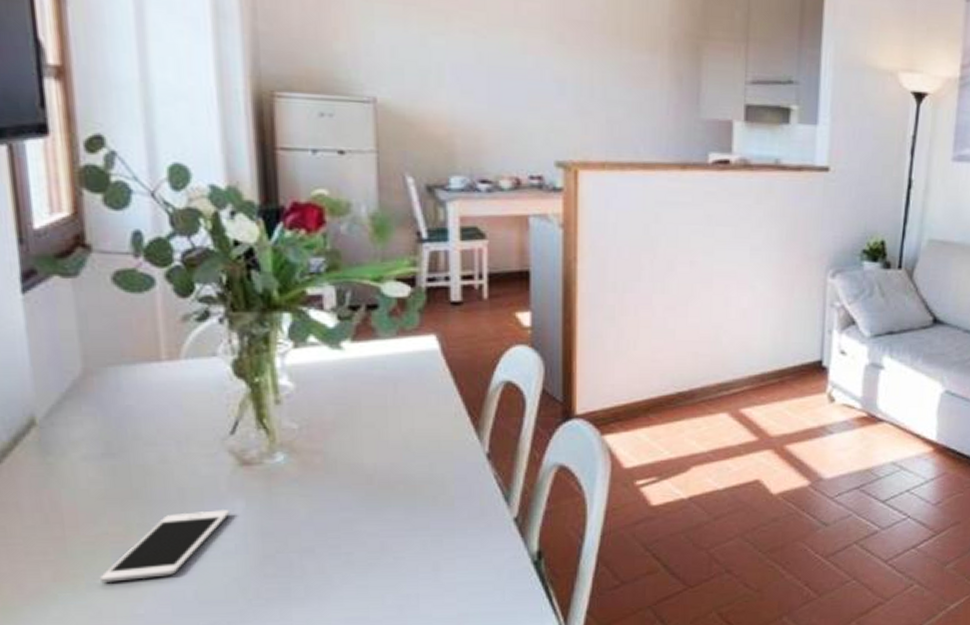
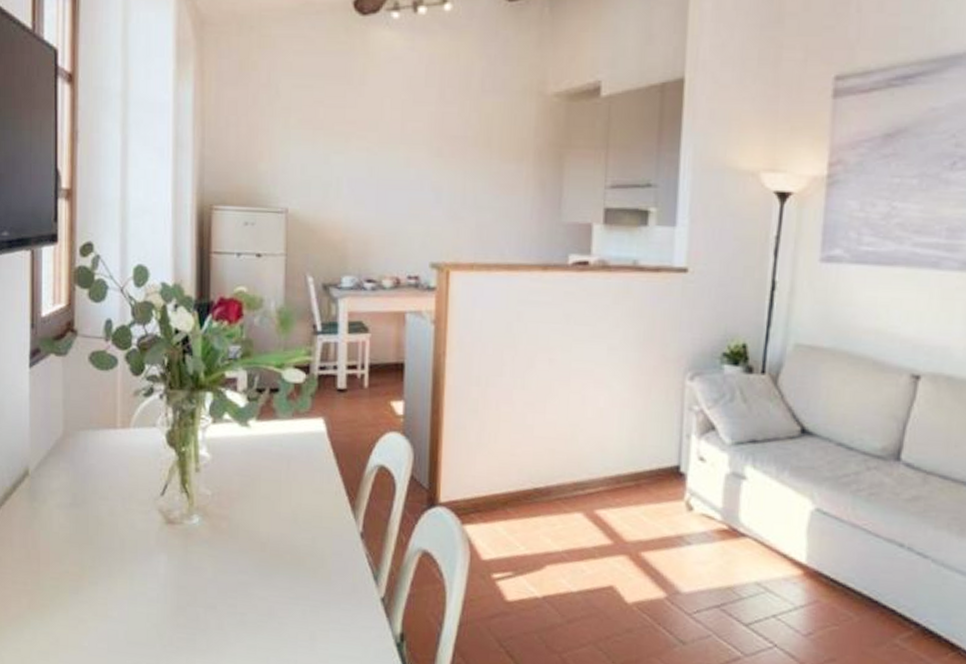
cell phone: present [100,510,231,582] -> none [60,561,156,616]

